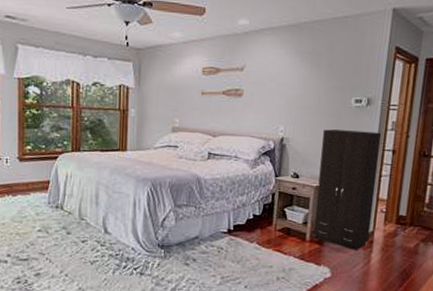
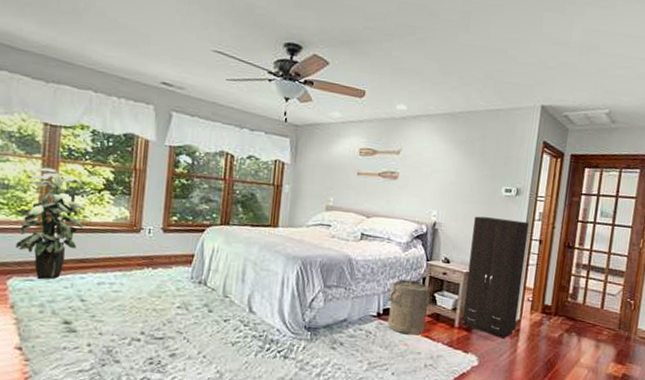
laundry hamper: none [237,195,281,250] -> present [387,279,431,335]

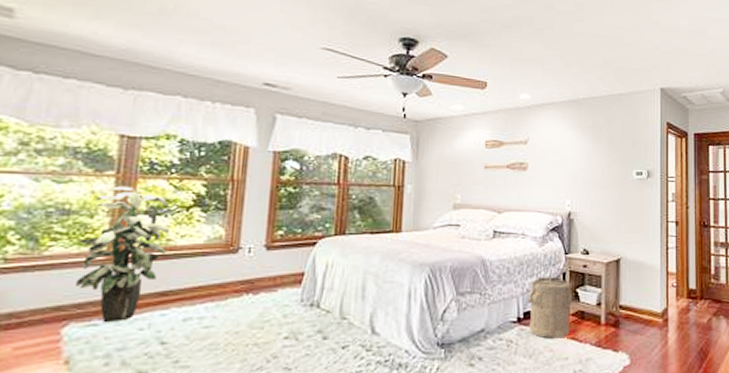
cabinet: present [462,216,530,340] -> none [608,202,664,332]

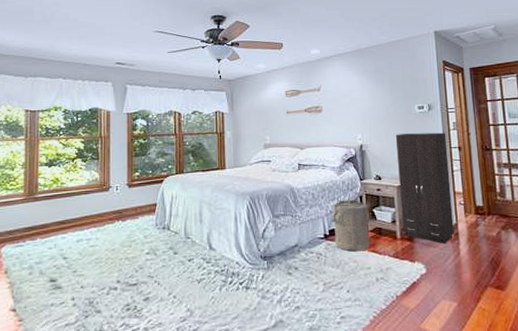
indoor plant: present [76,185,171,323] -> none [5,146,63,245]
cabinet: none [608,202,664,332] -> present [395,132,454,245]

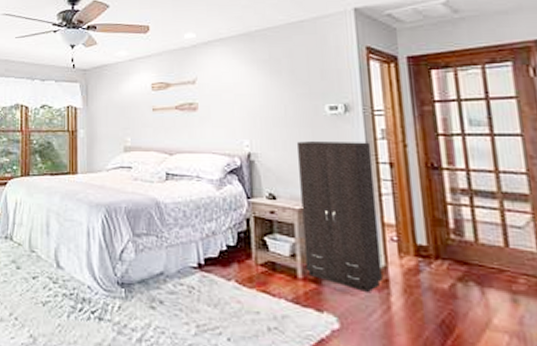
laundry hamper: present [331,199,371,252] -> none [207,221,261,290]

